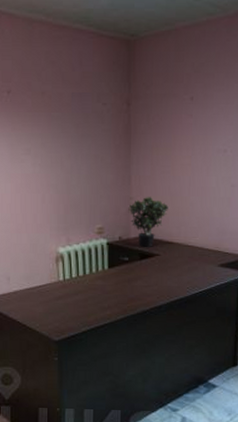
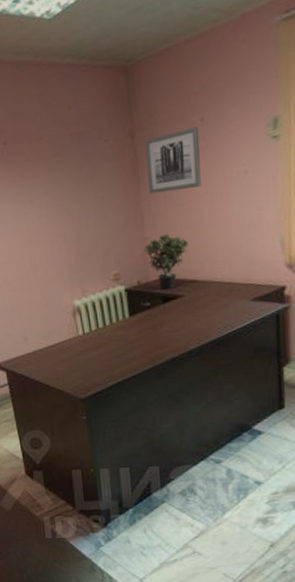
wall art: none [138,104,188,159] -> present [145,126,201,194]

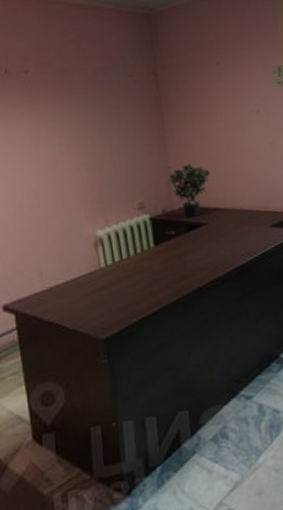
wall art: present [145,126,201,194] -> none [167,69,220,127]

